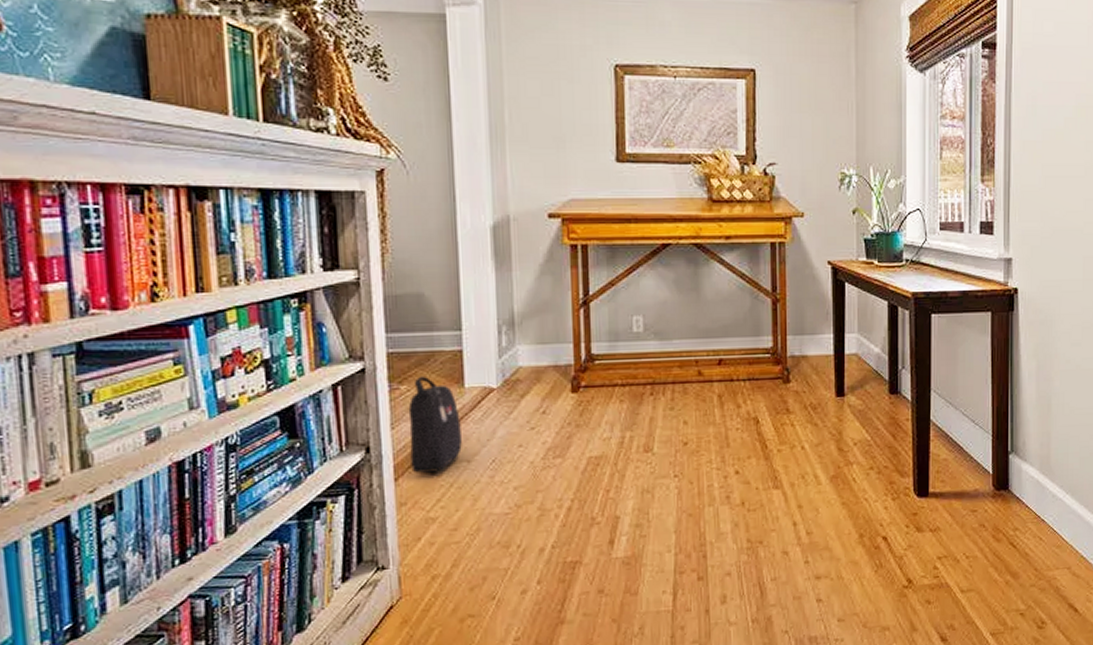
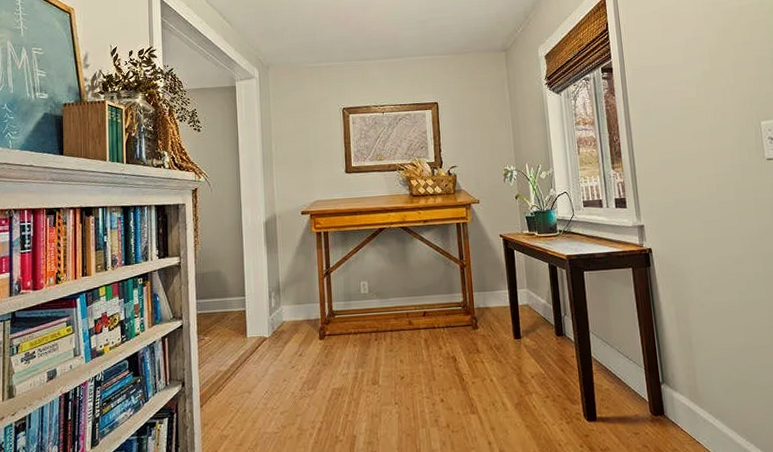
backpack: present [408,376,463,473] -> none [210,329,246,401]

